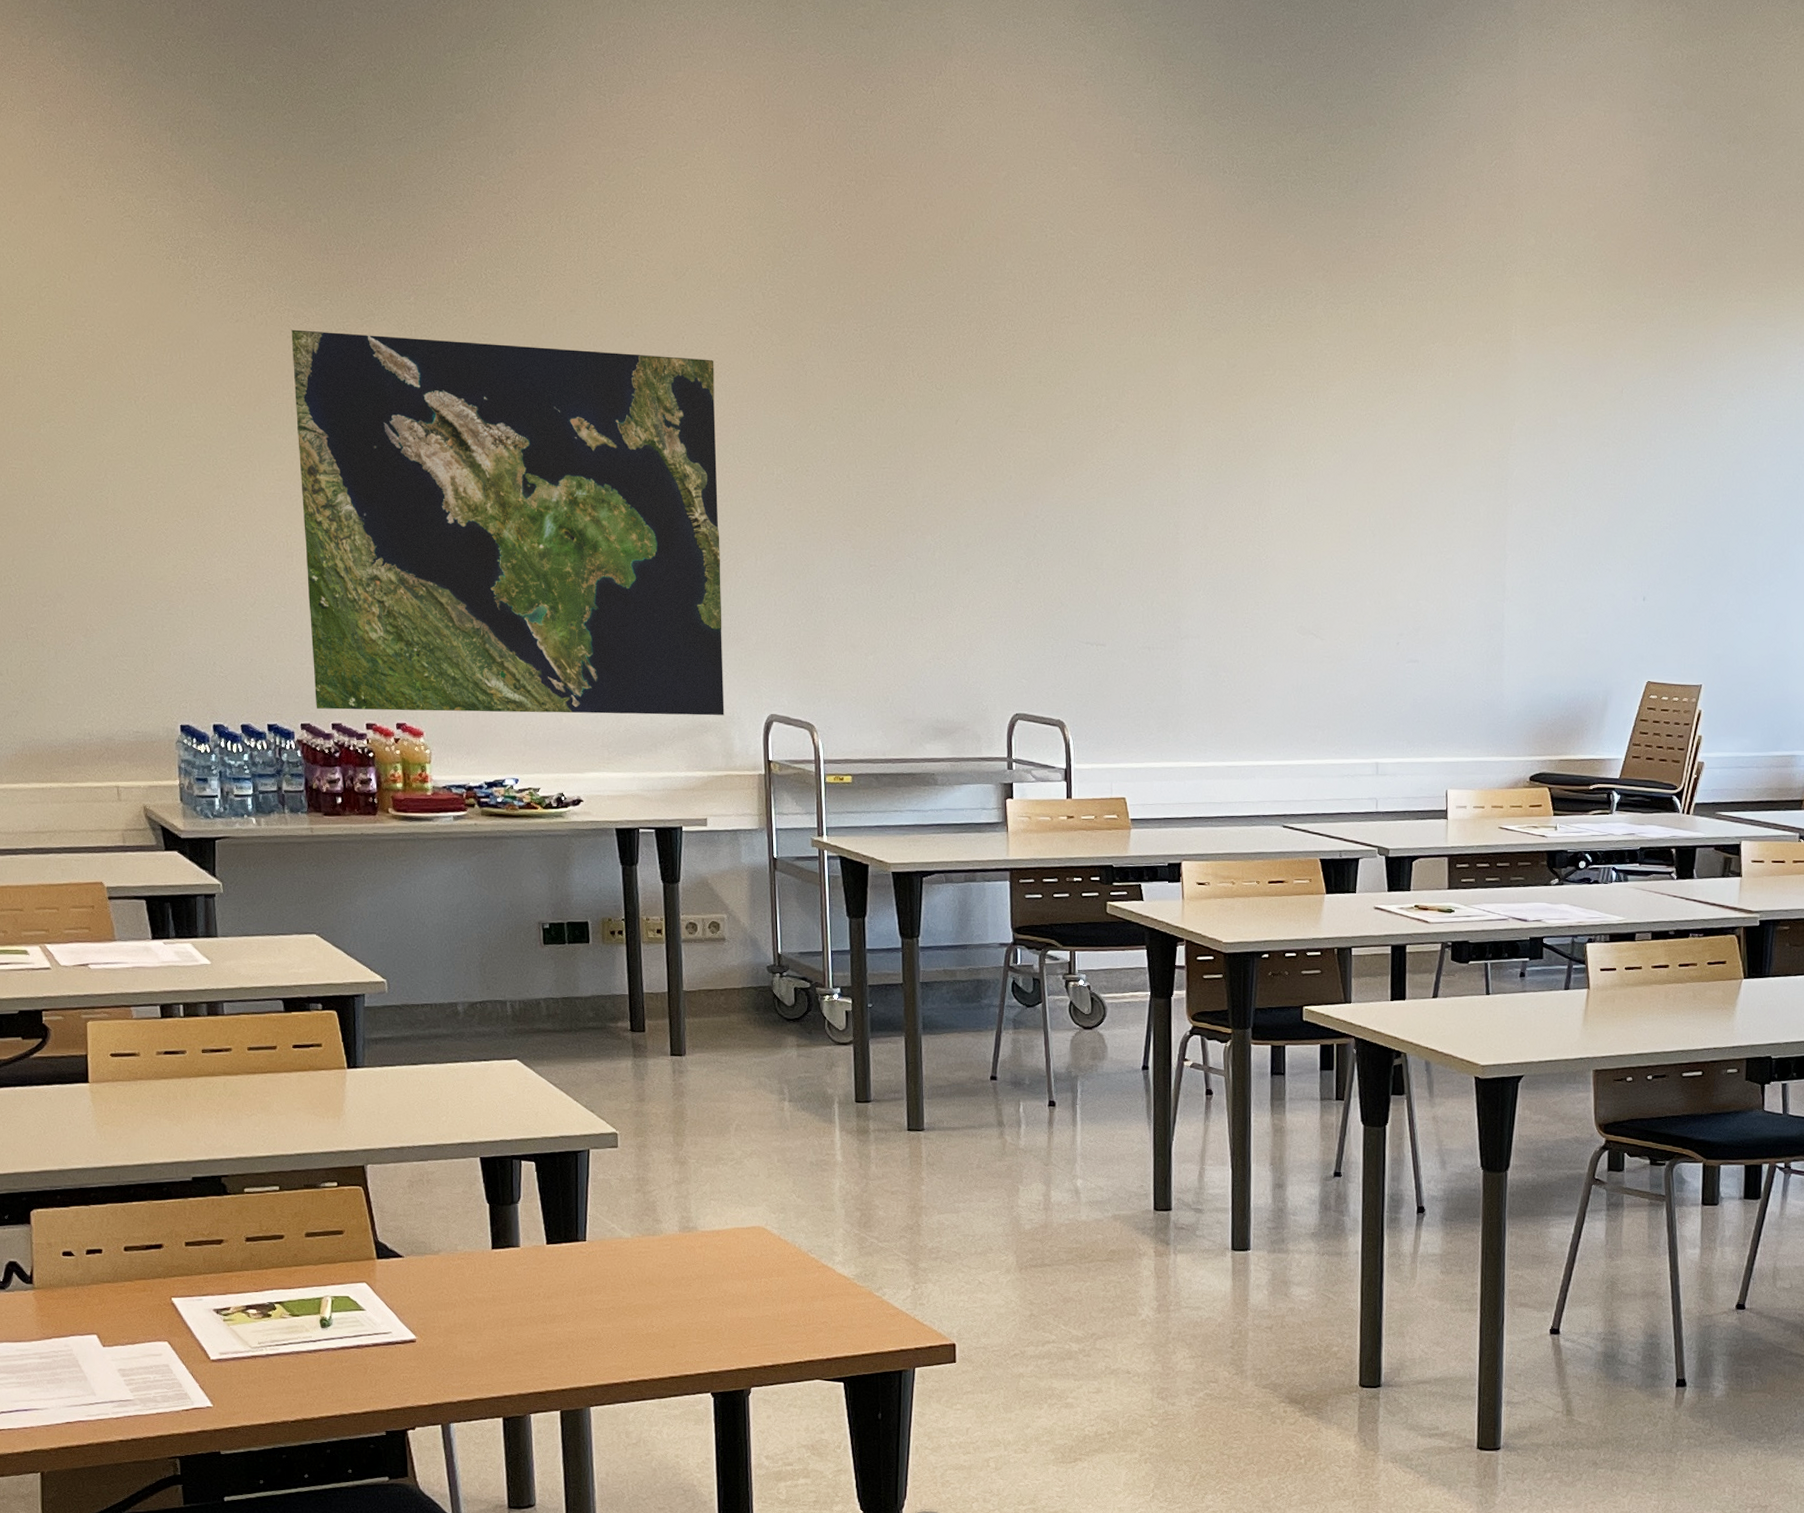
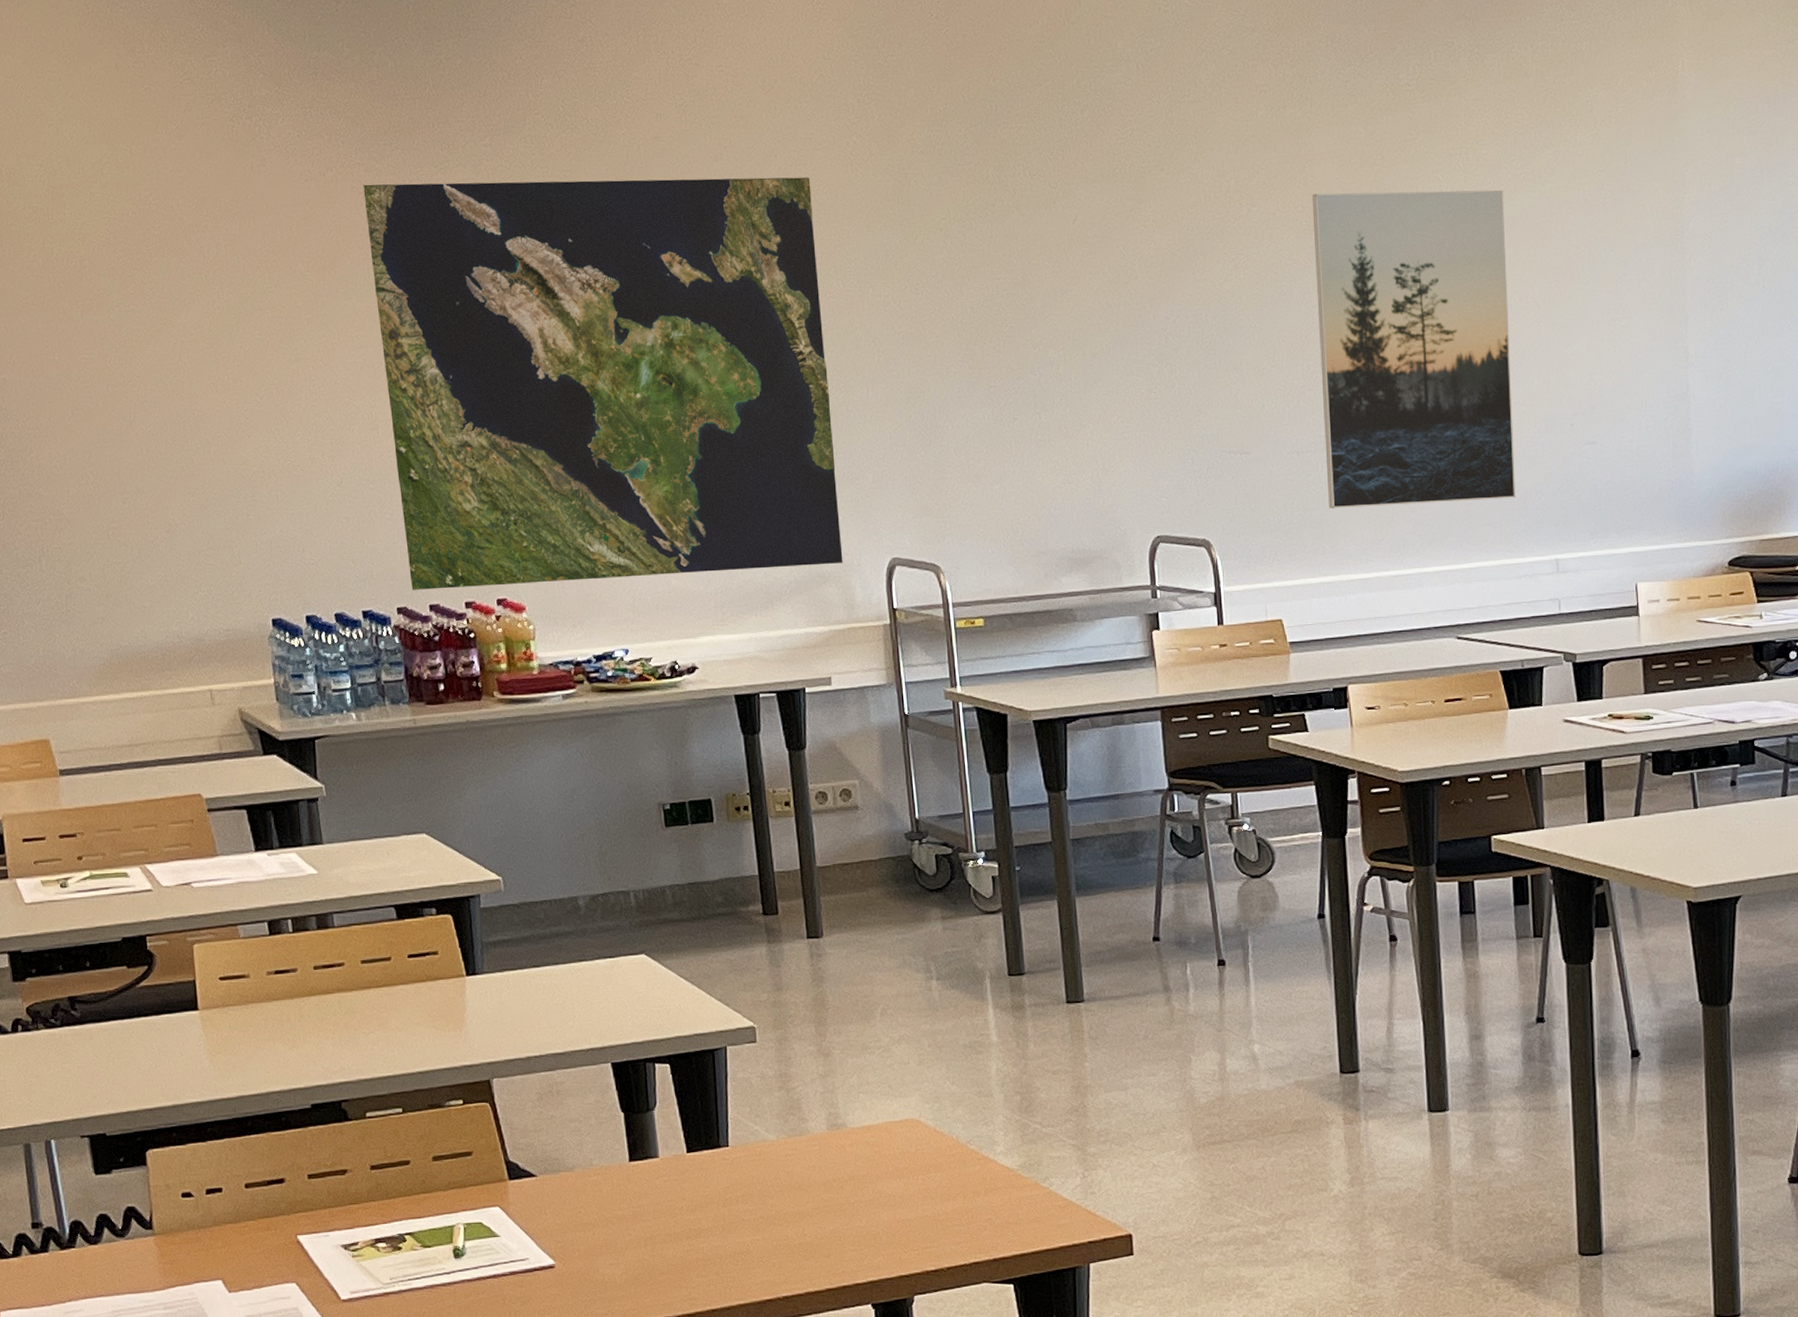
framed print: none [1174,416,1348,705] -> present [1312,189,1515,508]

